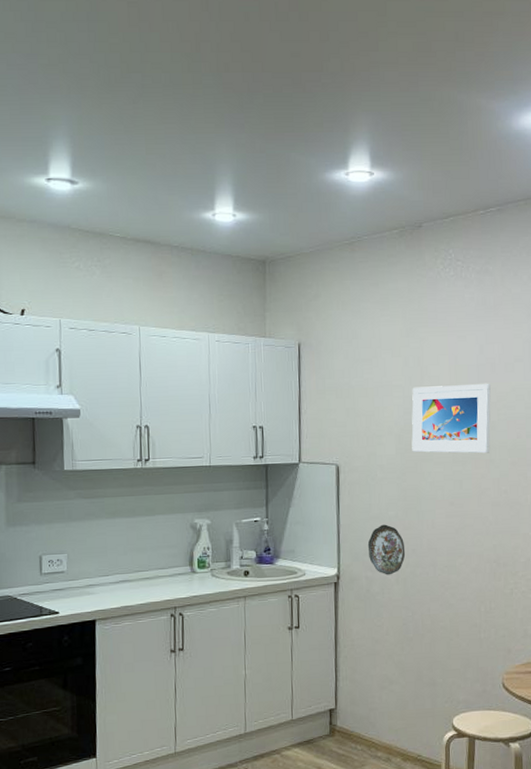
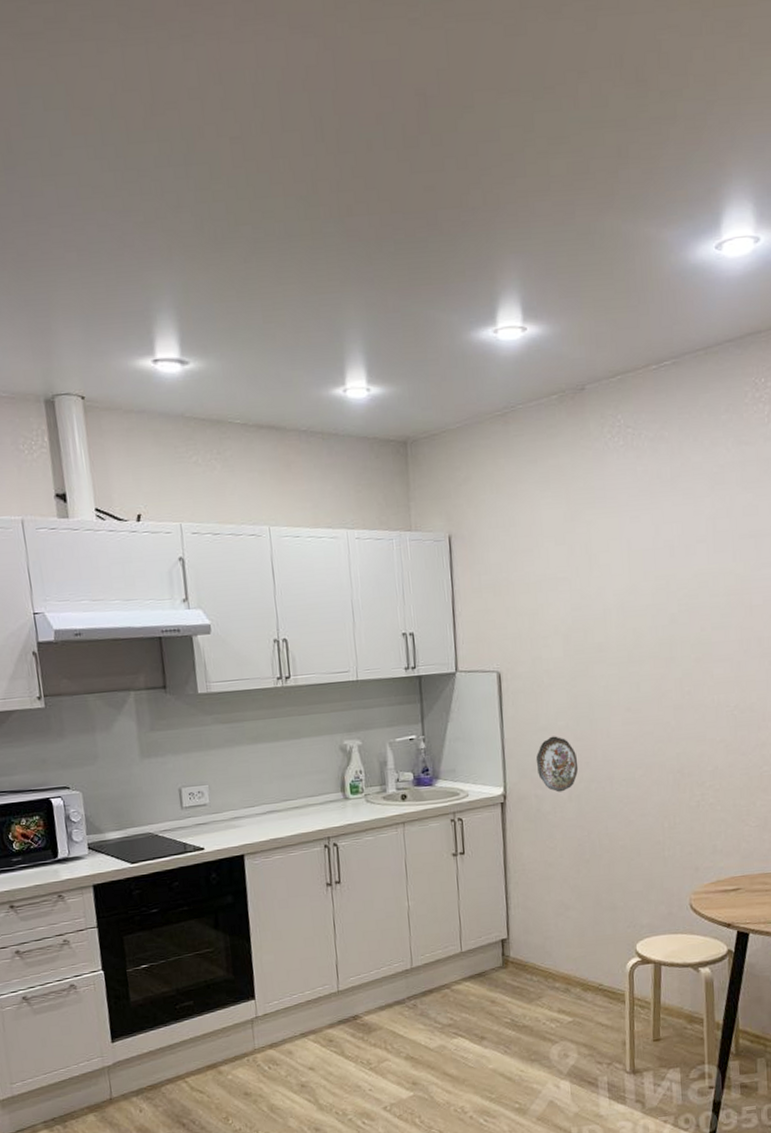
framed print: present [411,383,491,454] -> none [579,569,671,654]

